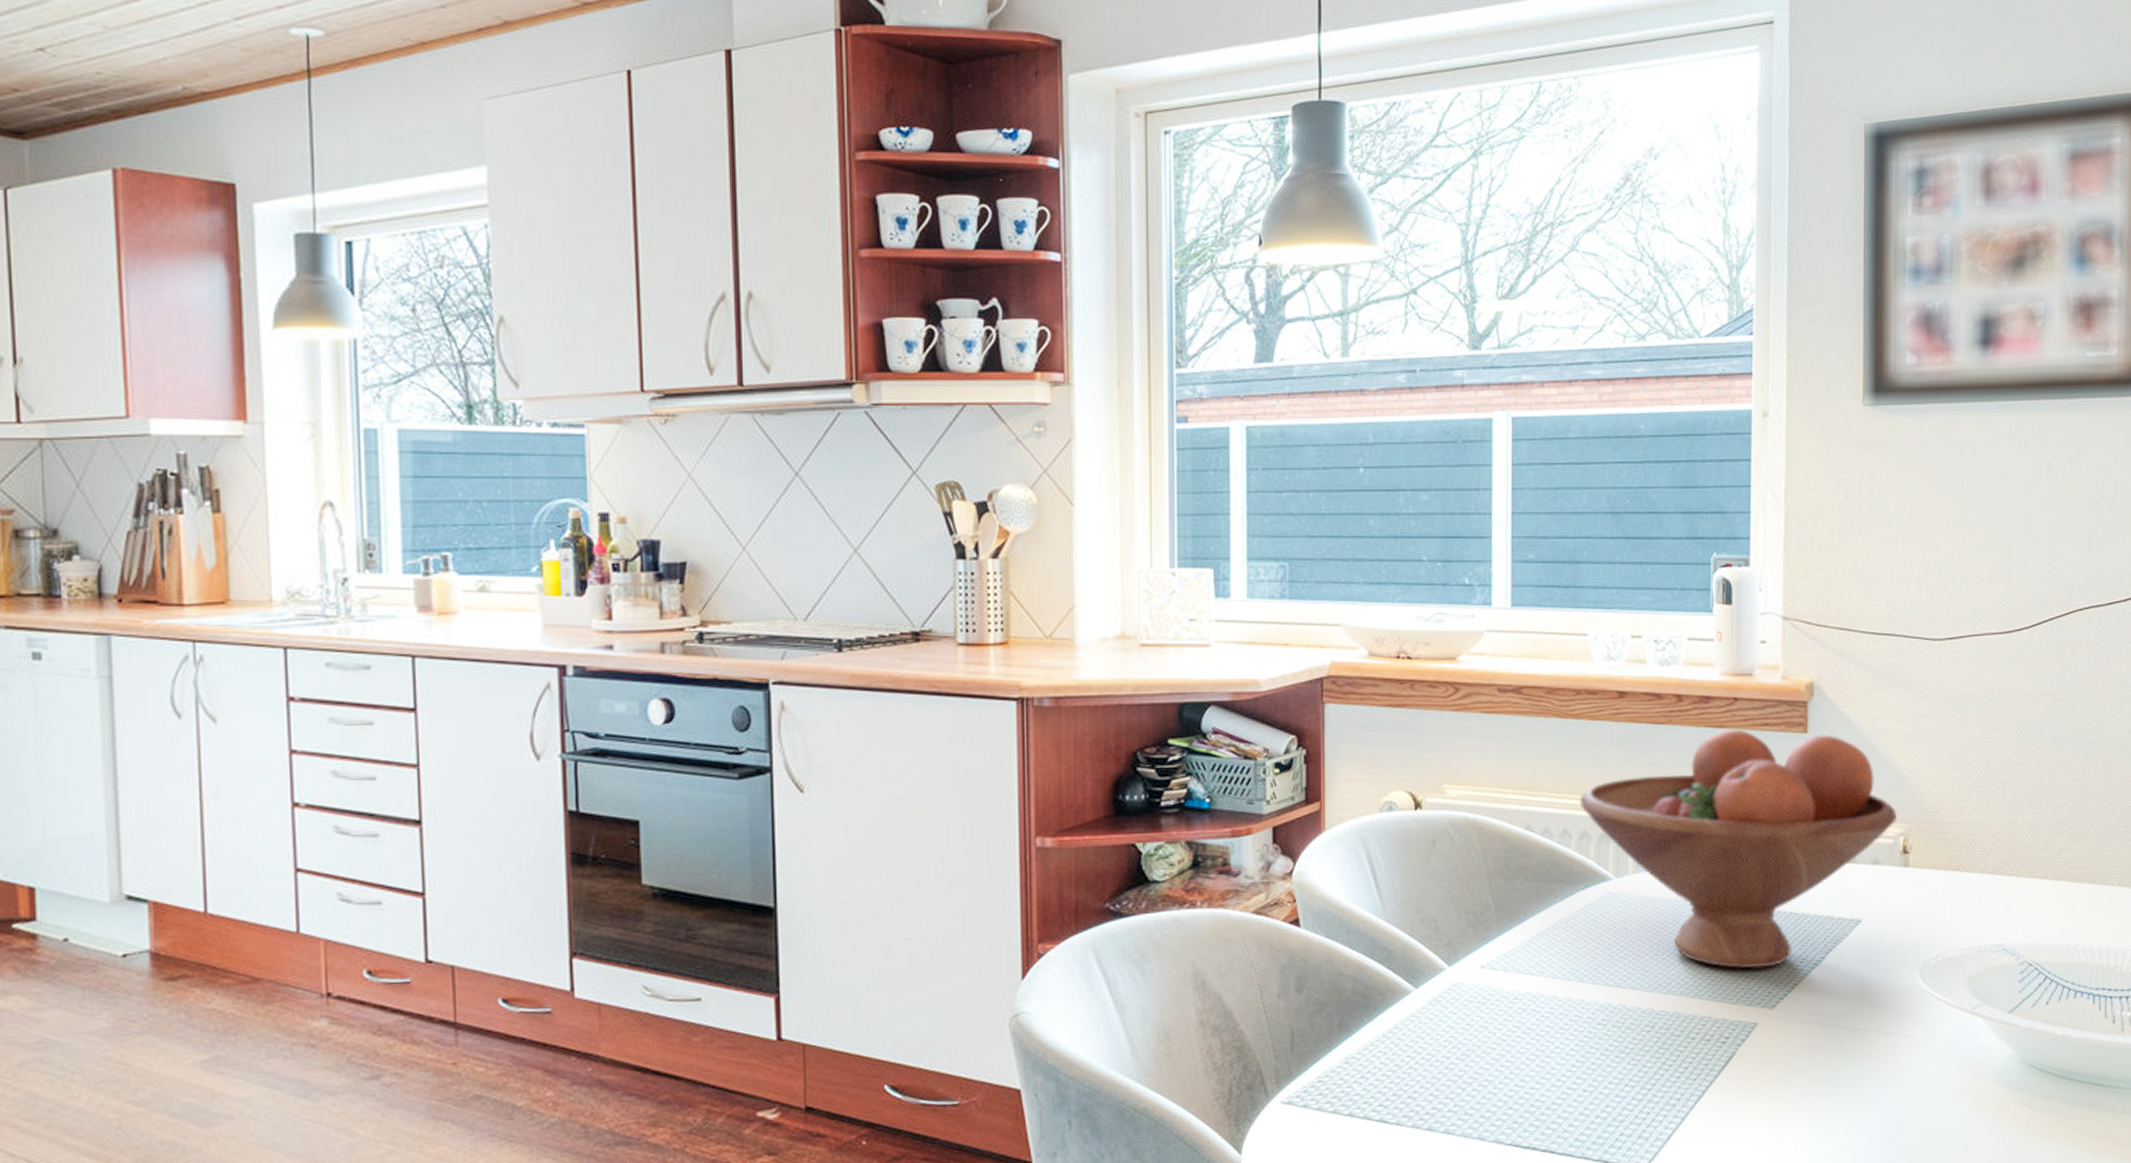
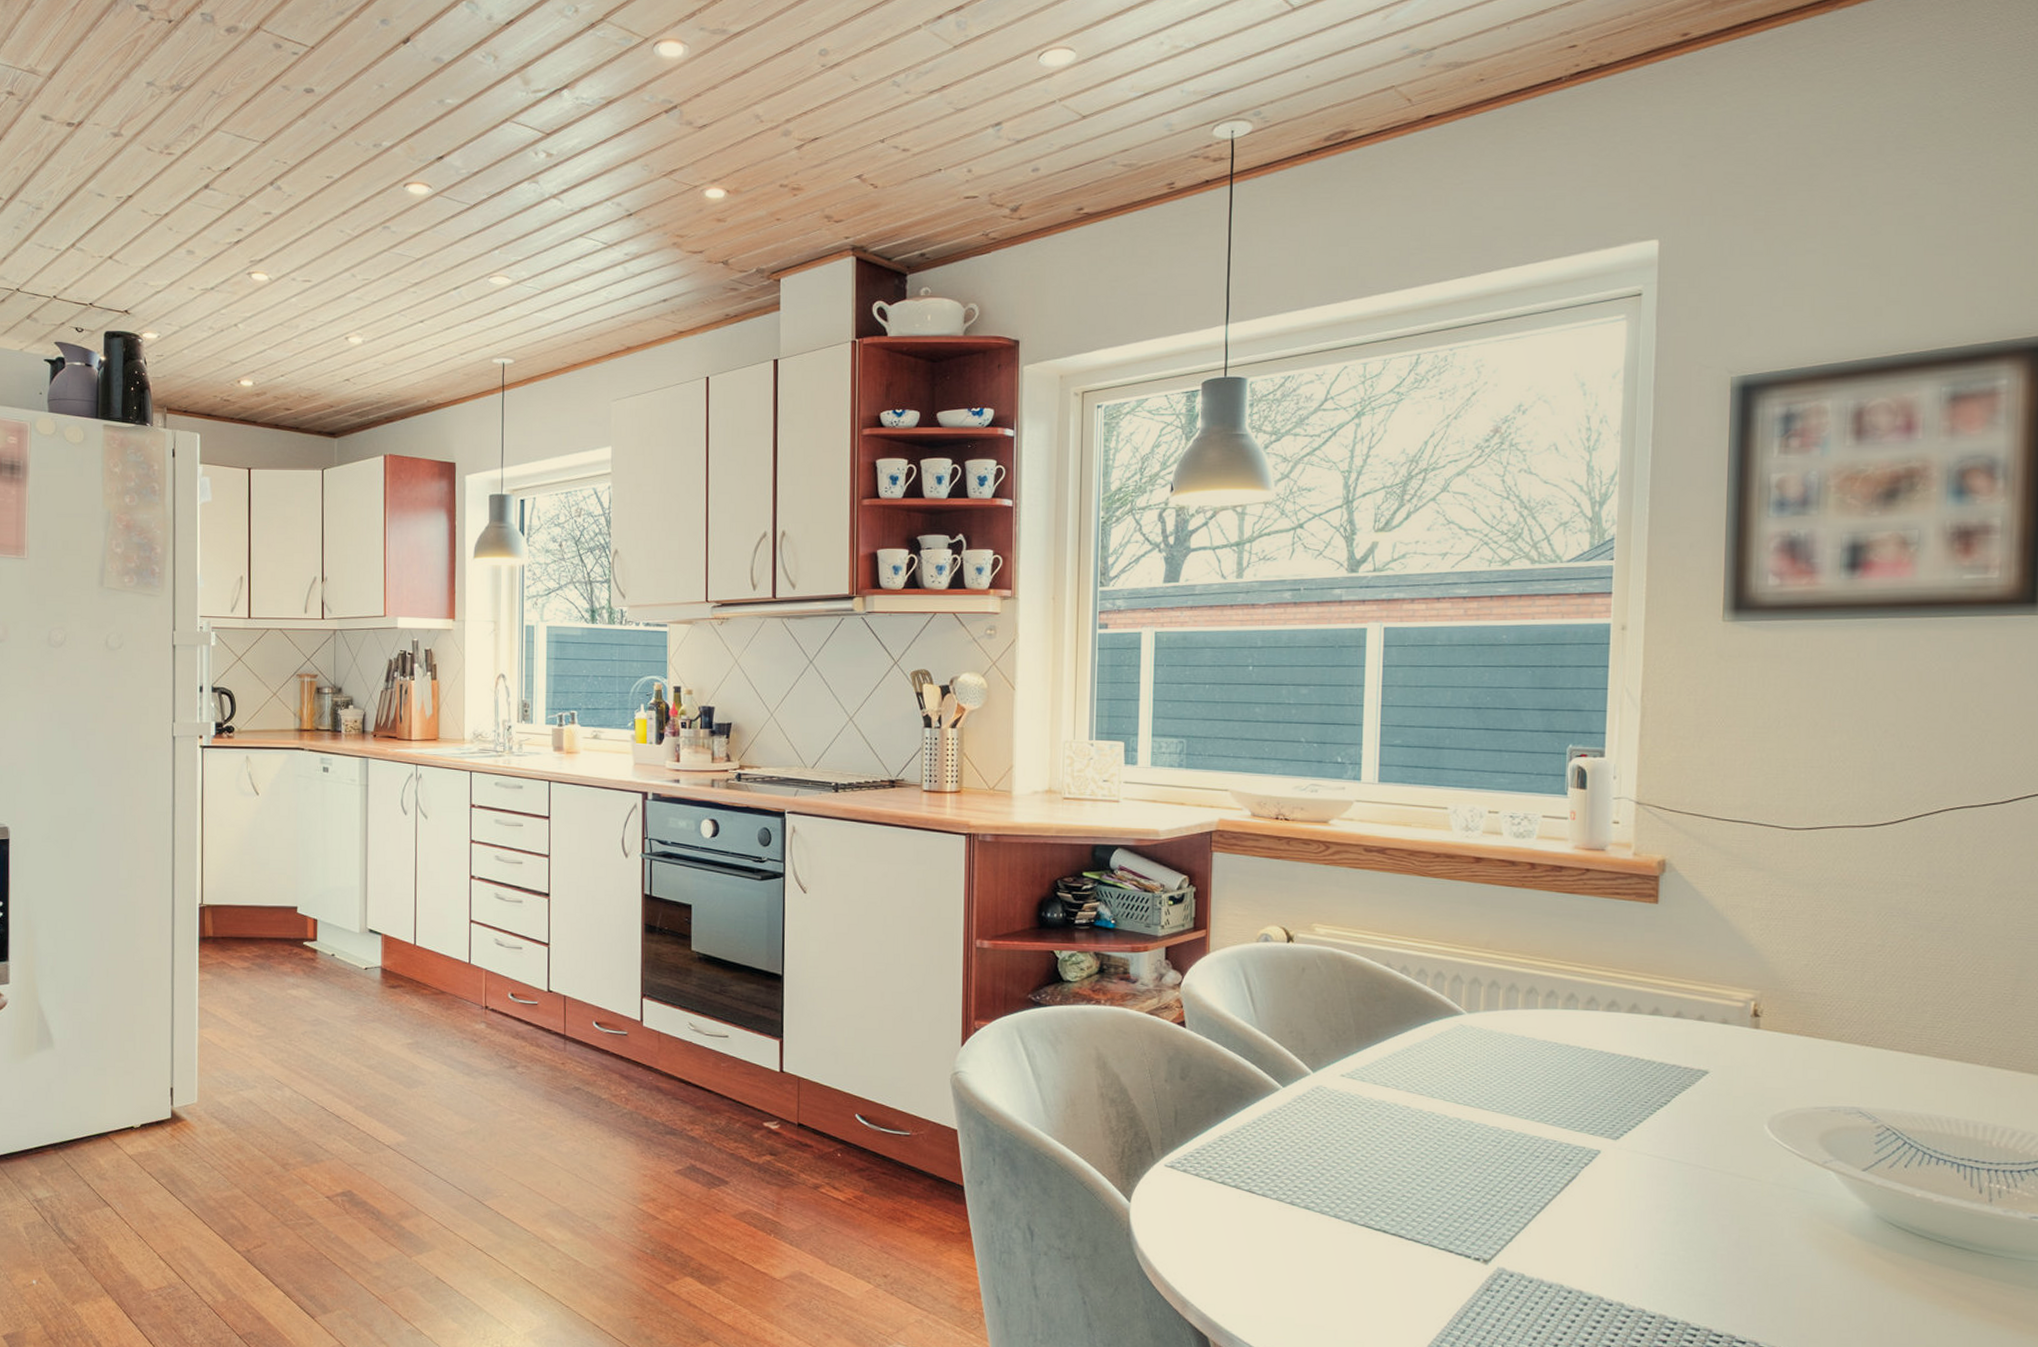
fruit bowl: present [1579,729,1897,970] -> none [1435,895,1748,1104]

